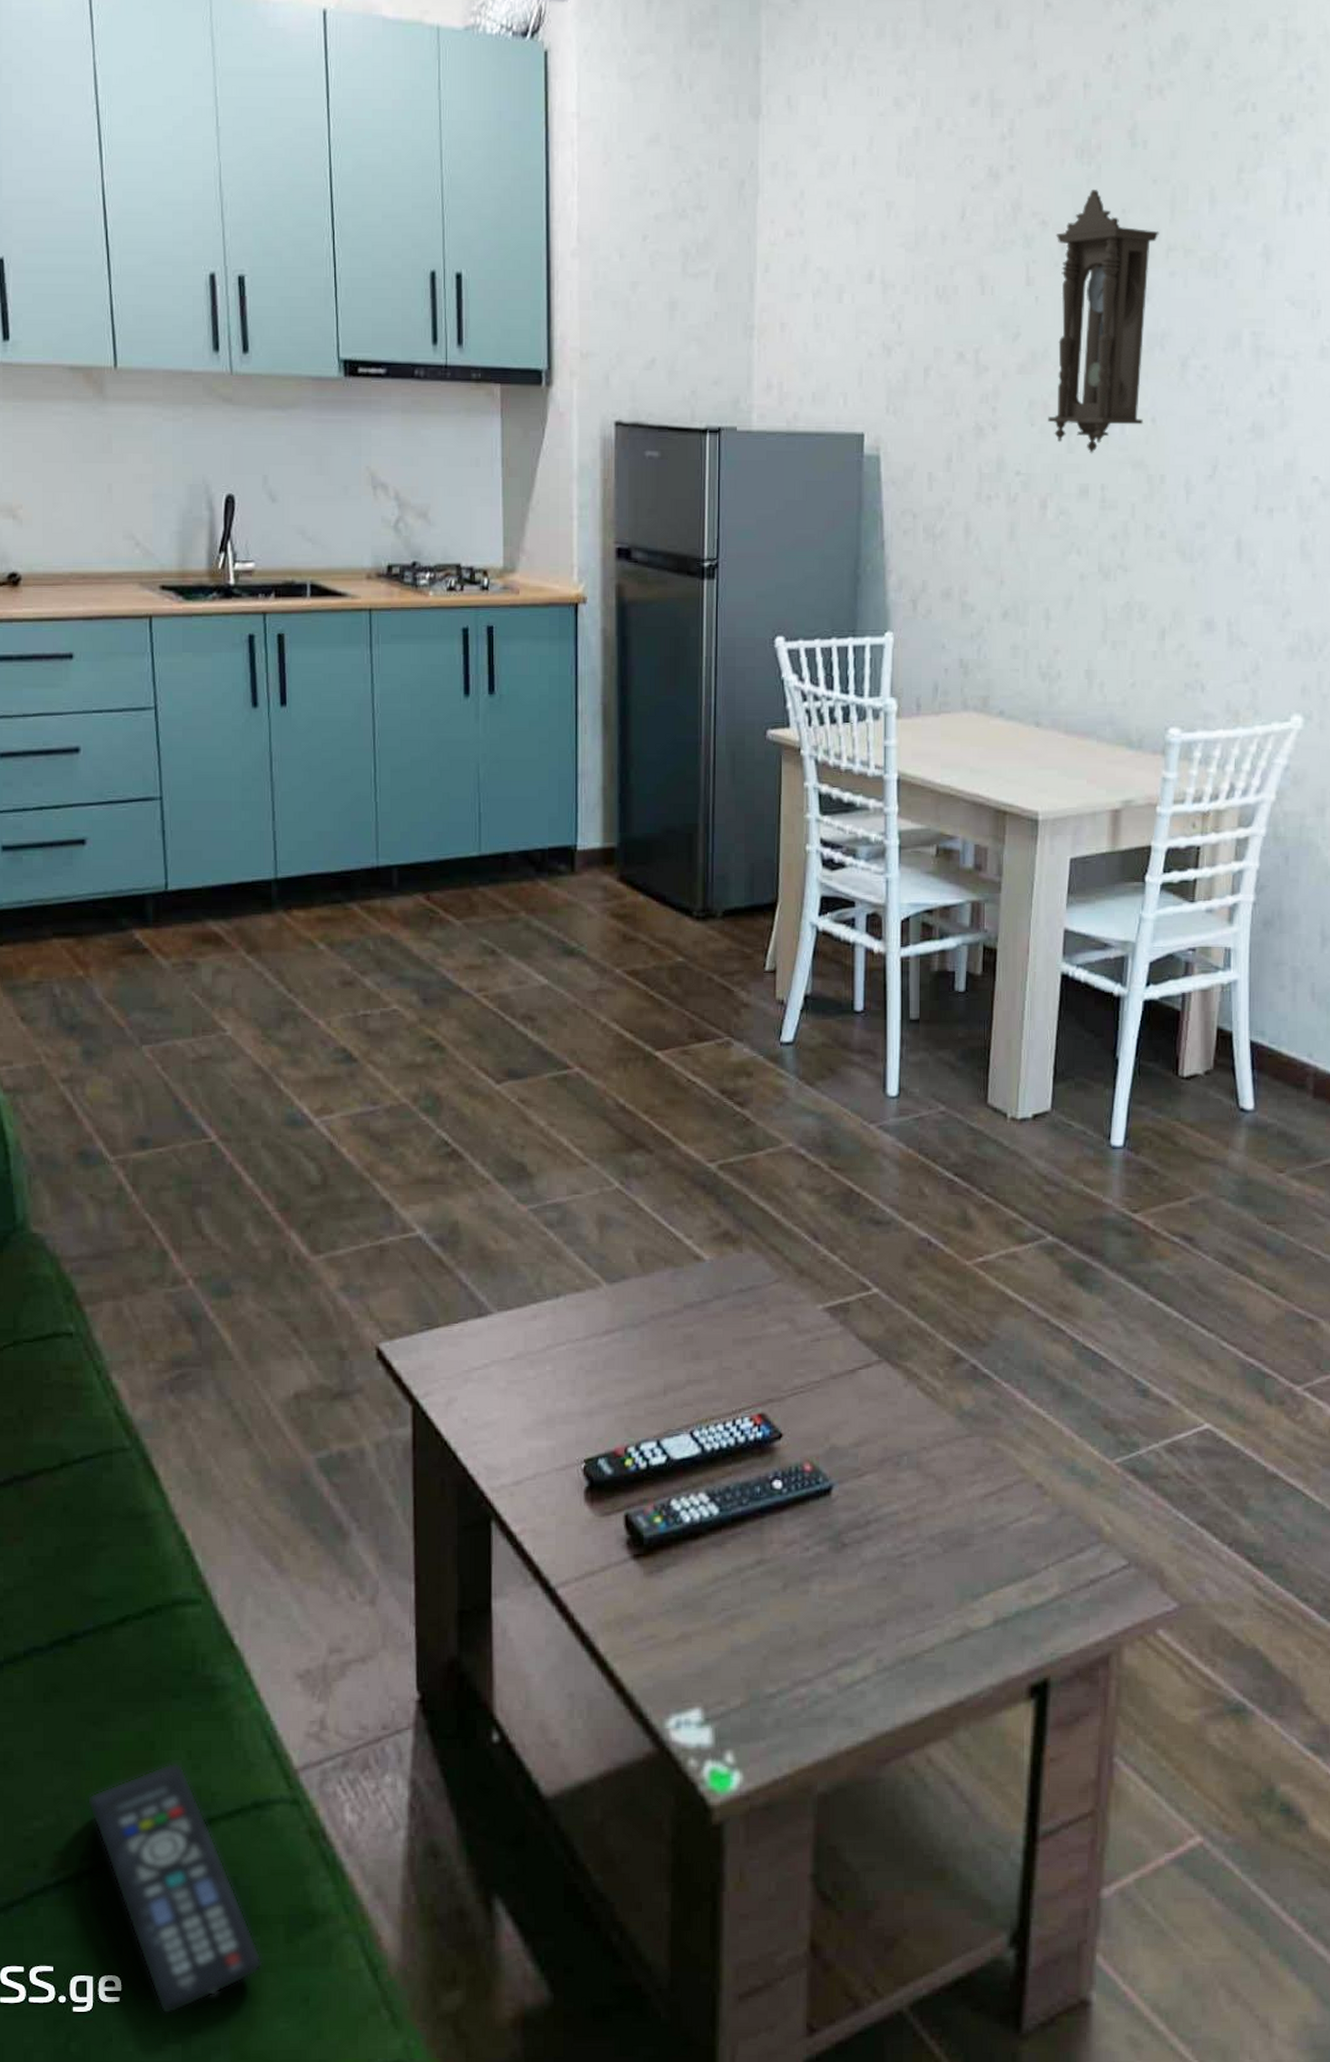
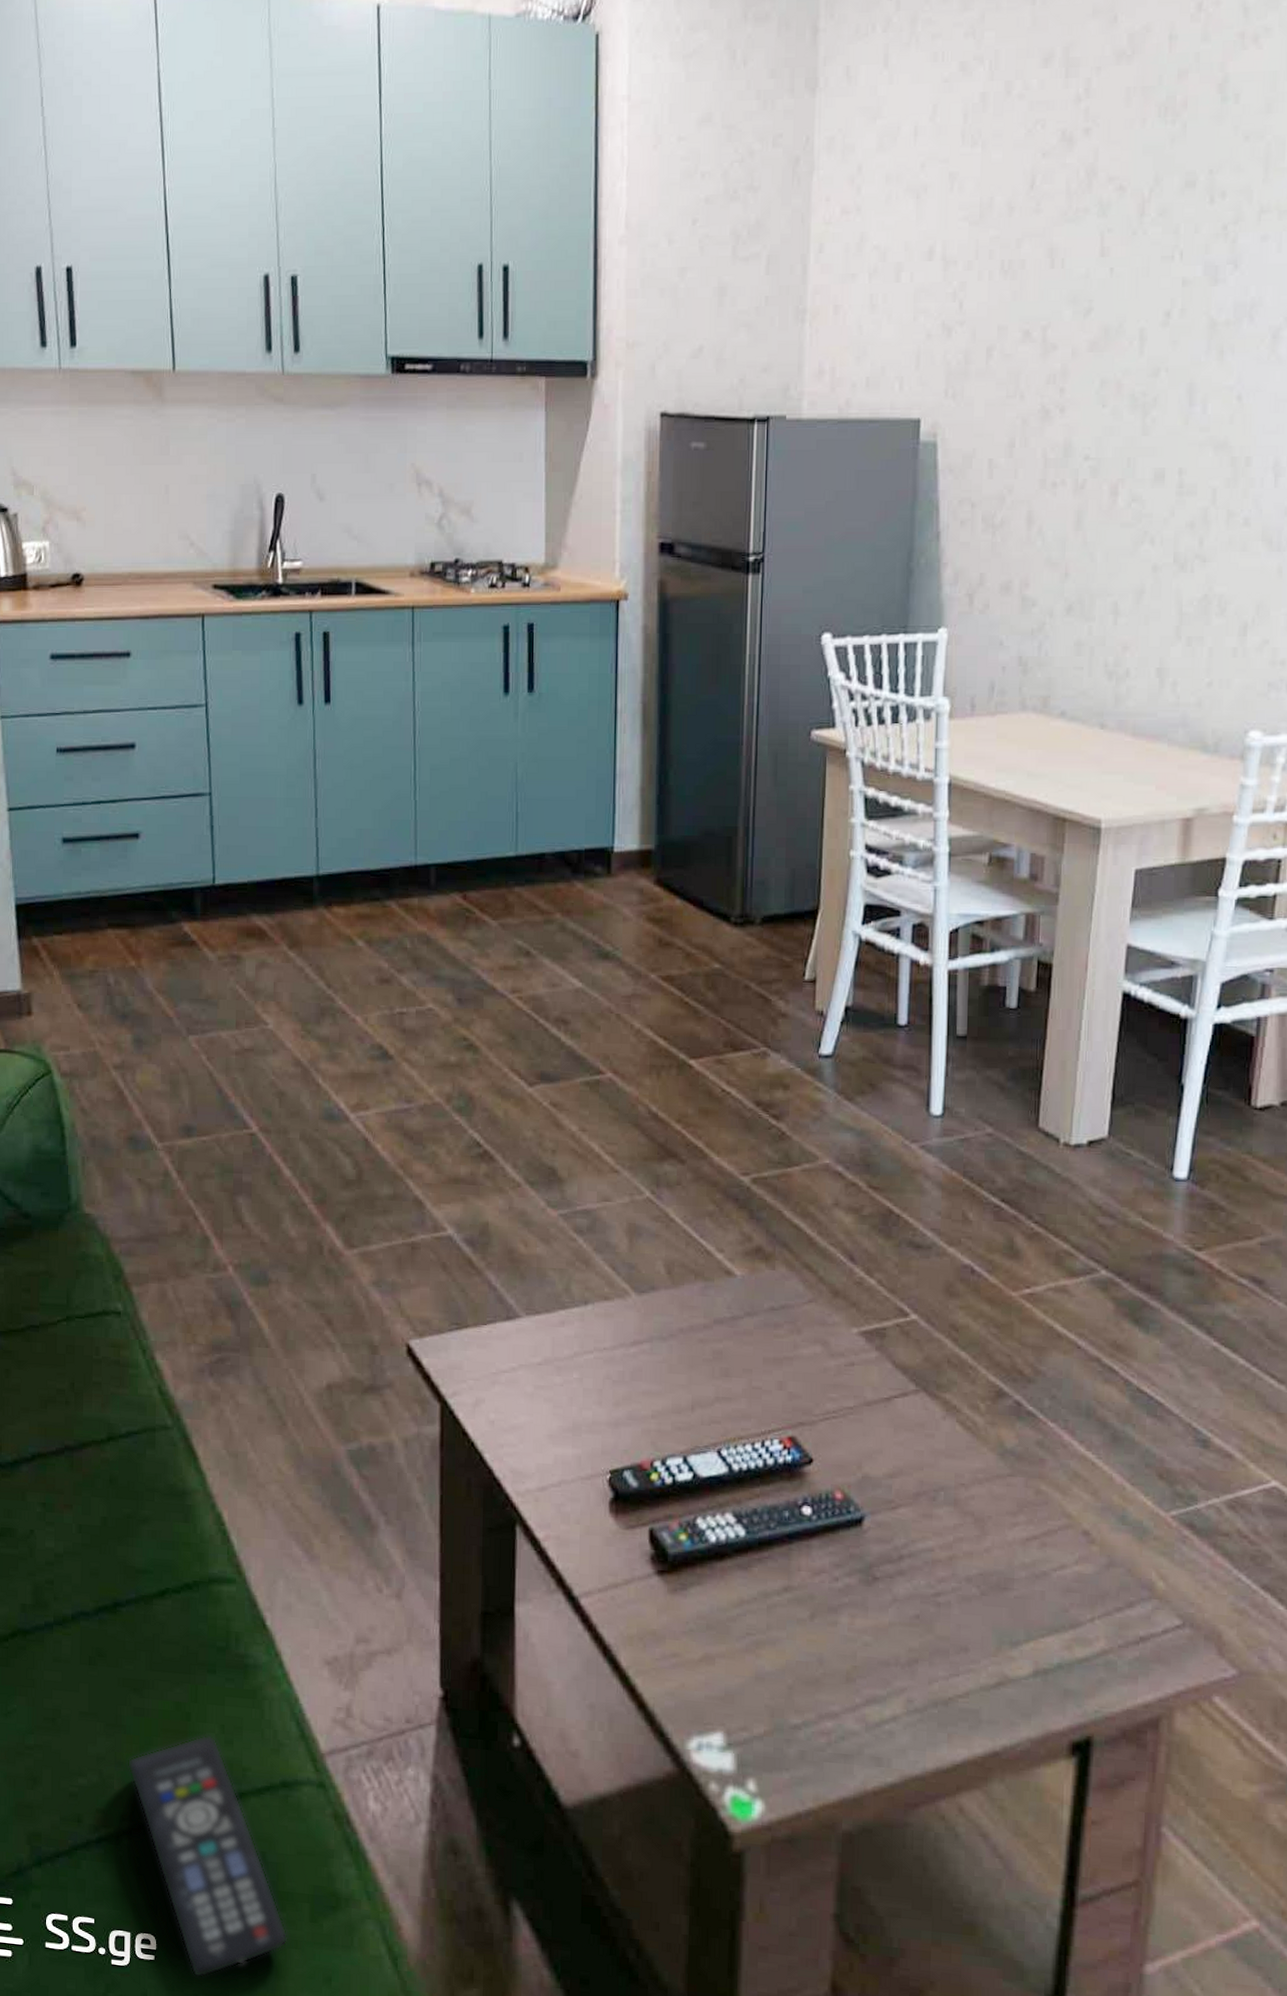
pendulum clock: present [1048,190,1159,454] -> none [1121,150,1251,436]

